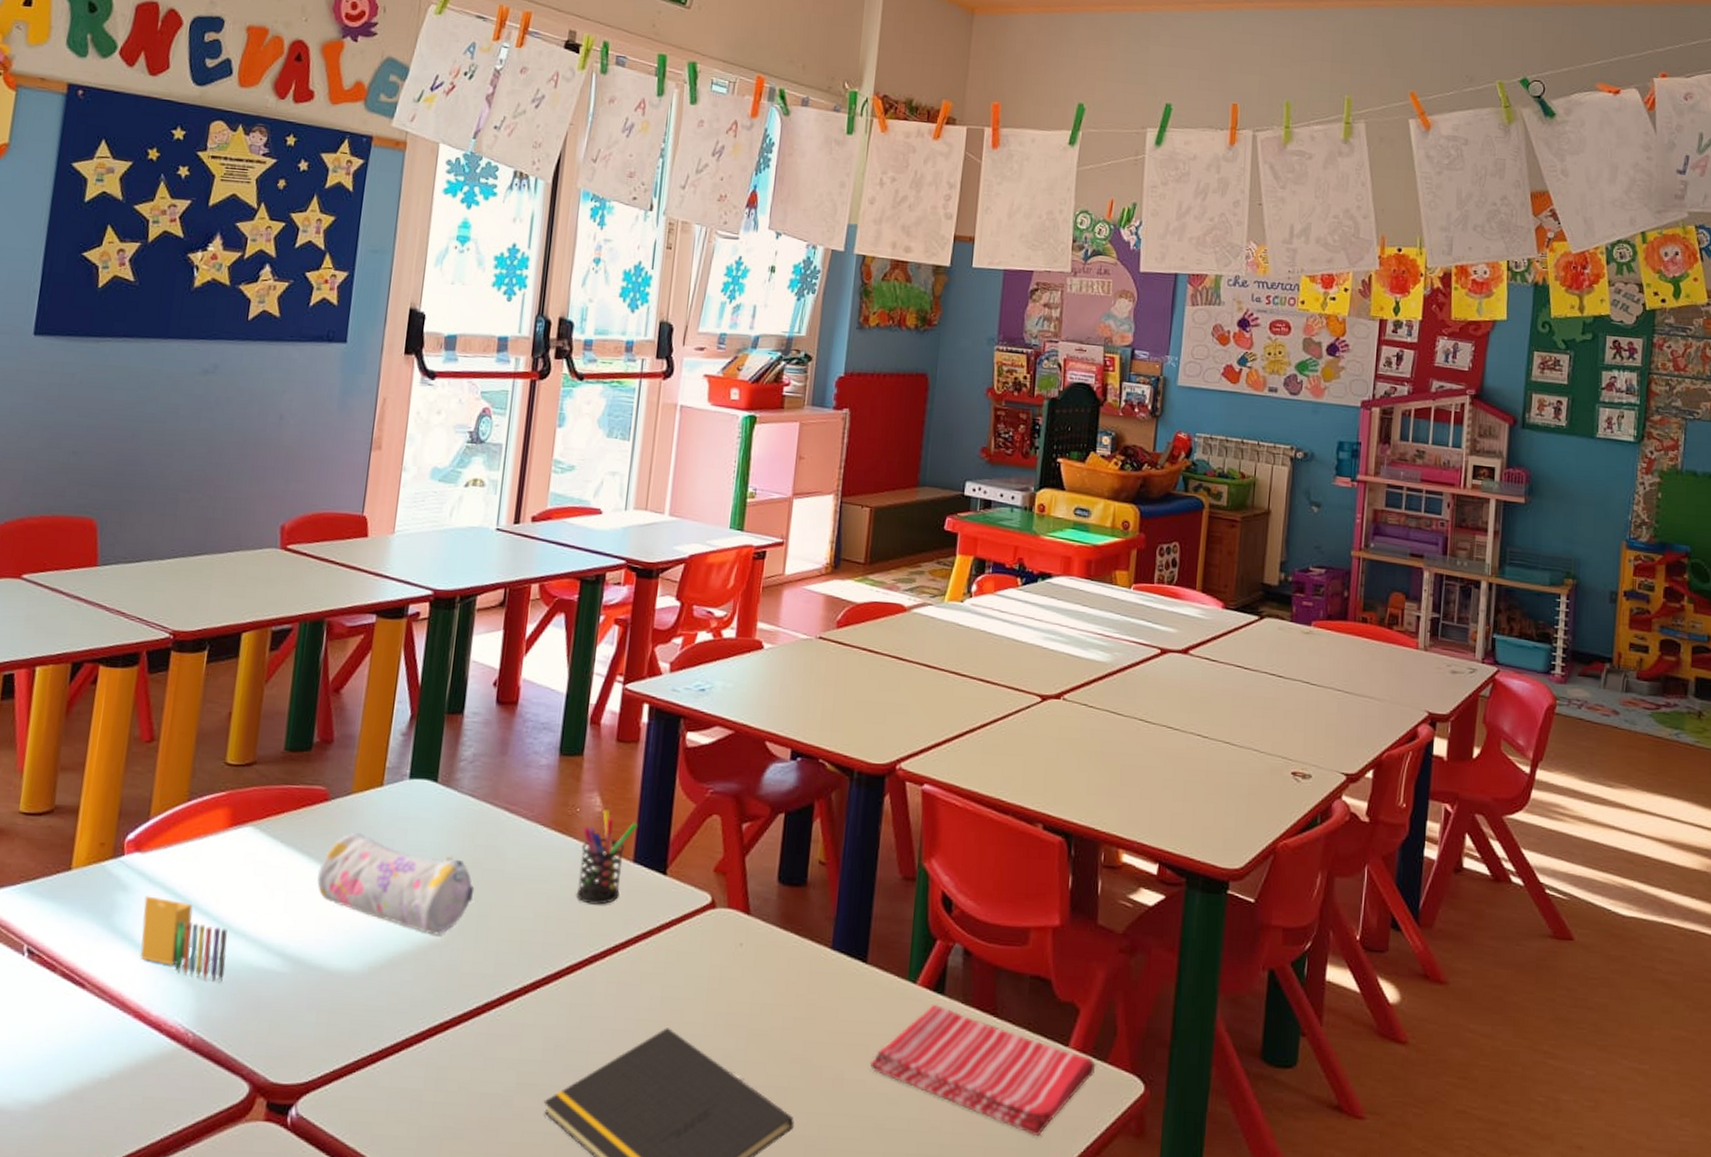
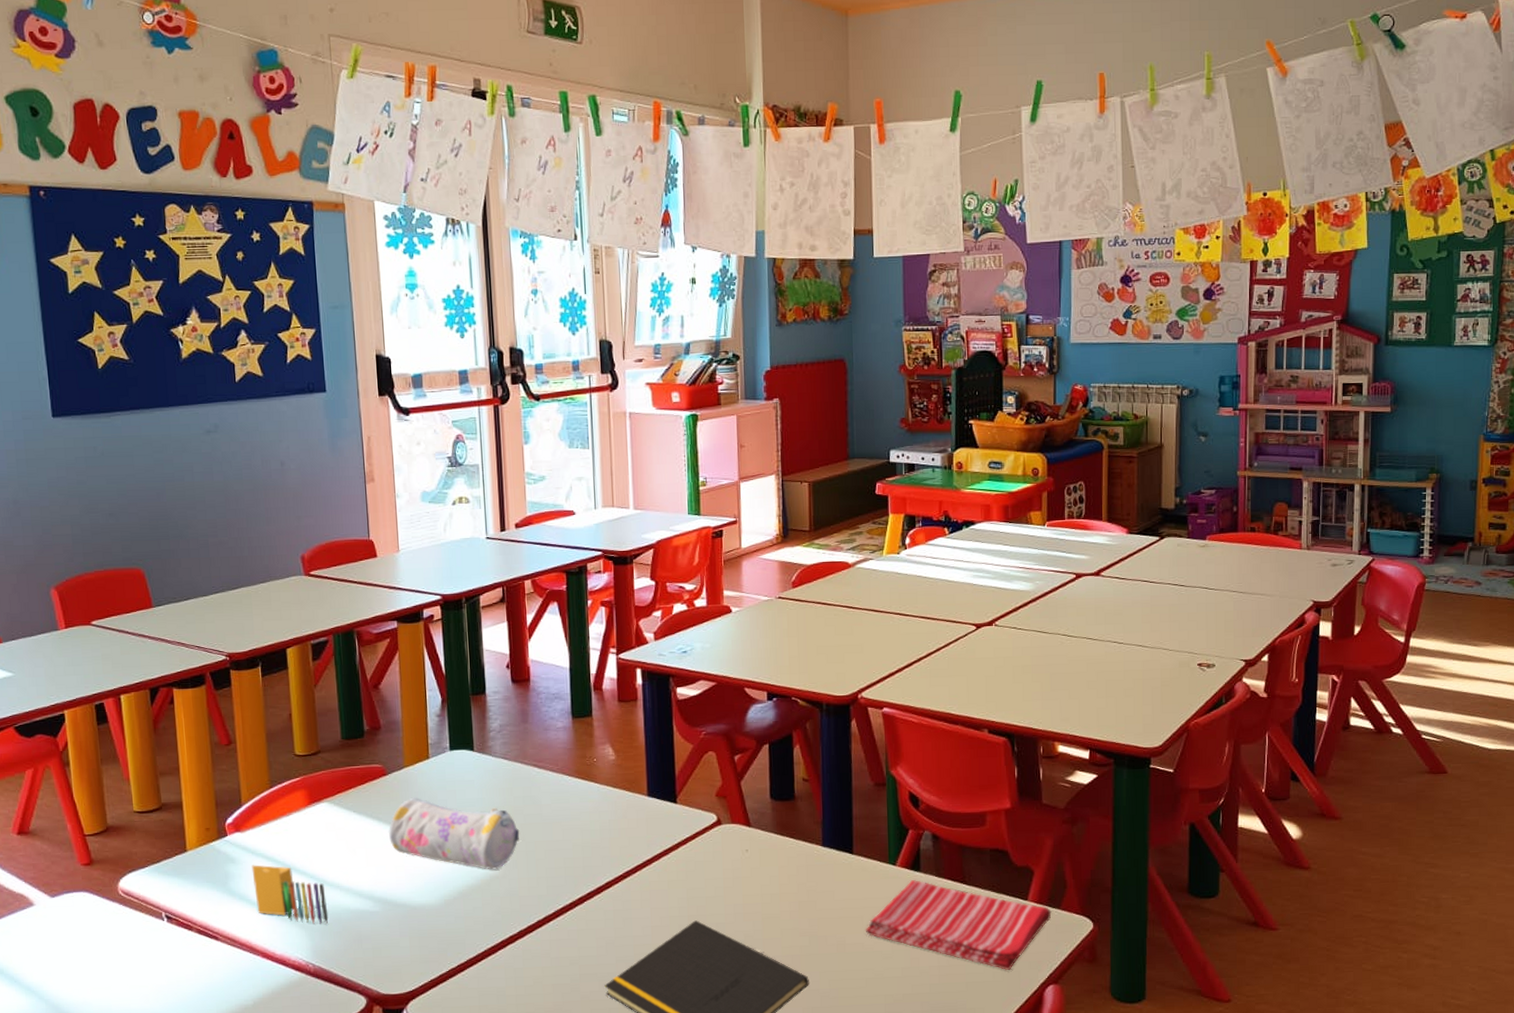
pen holder: present [577,809,638,905] -> none [601,756,647,833]

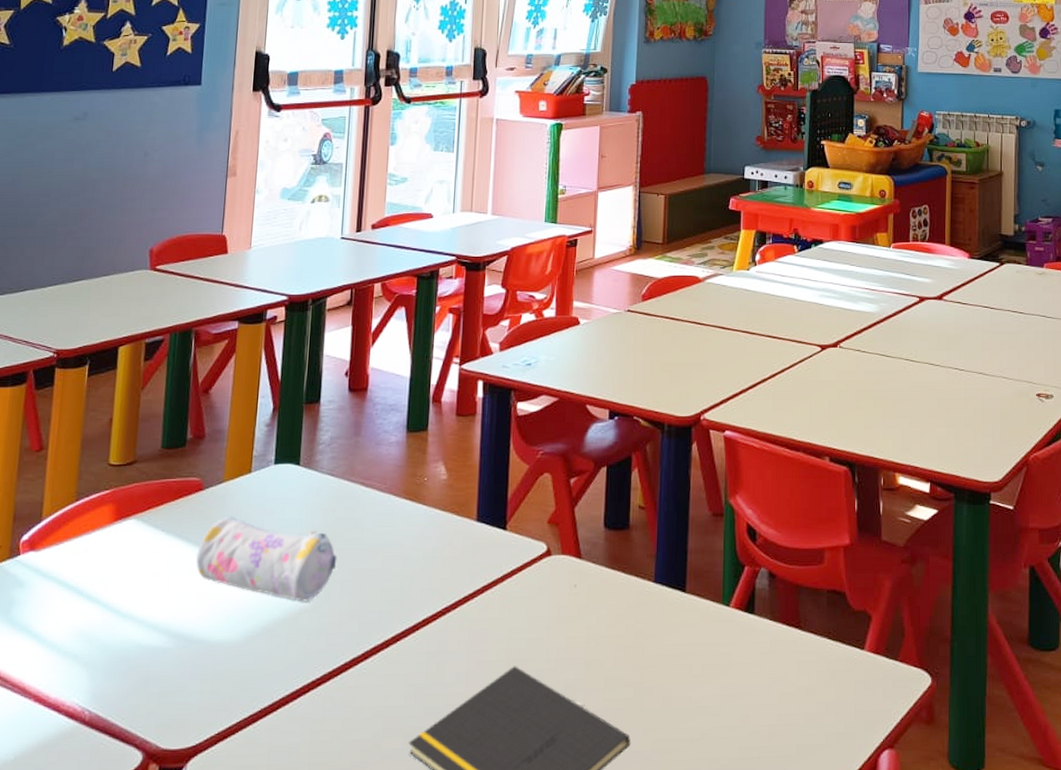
crayon: present [251,865,329,925] -> none [38,590,117,663]
dish towel: present [865,880,1052,970] -> none [693,624,889,731]

